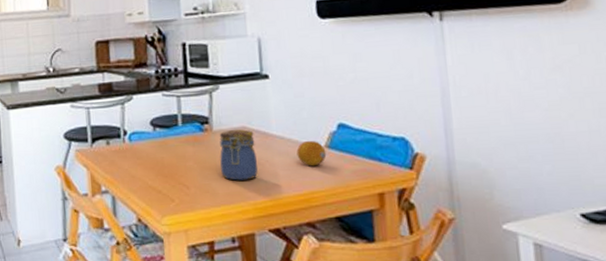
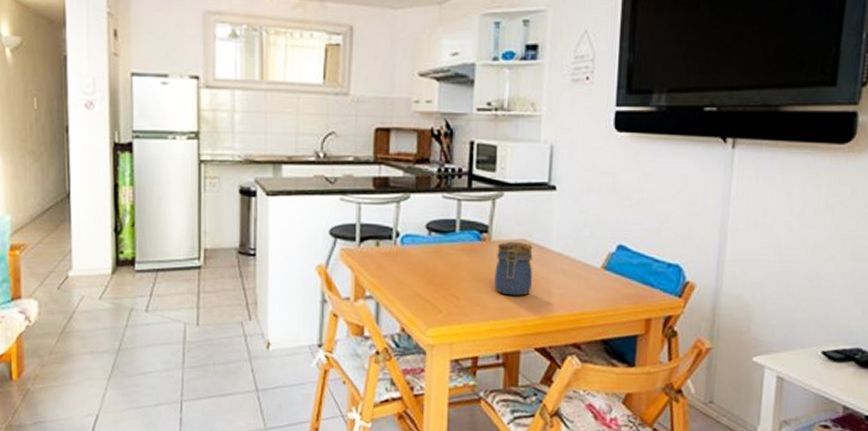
fruit: present [296,140,327,167] -> none [573,259,602,287]

